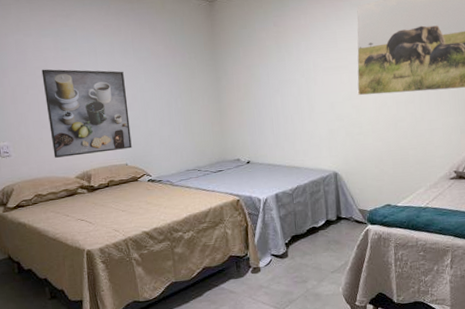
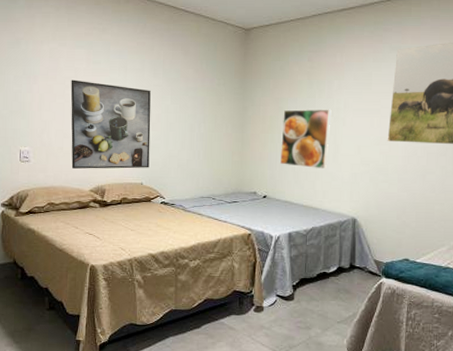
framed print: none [256,70,304,130] -> present [280,109,332,170]

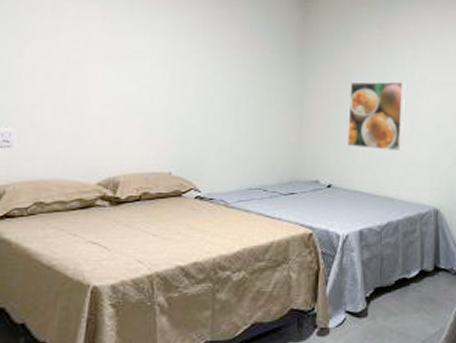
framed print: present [70,79,151,169] -> none [72,41,186,156]

